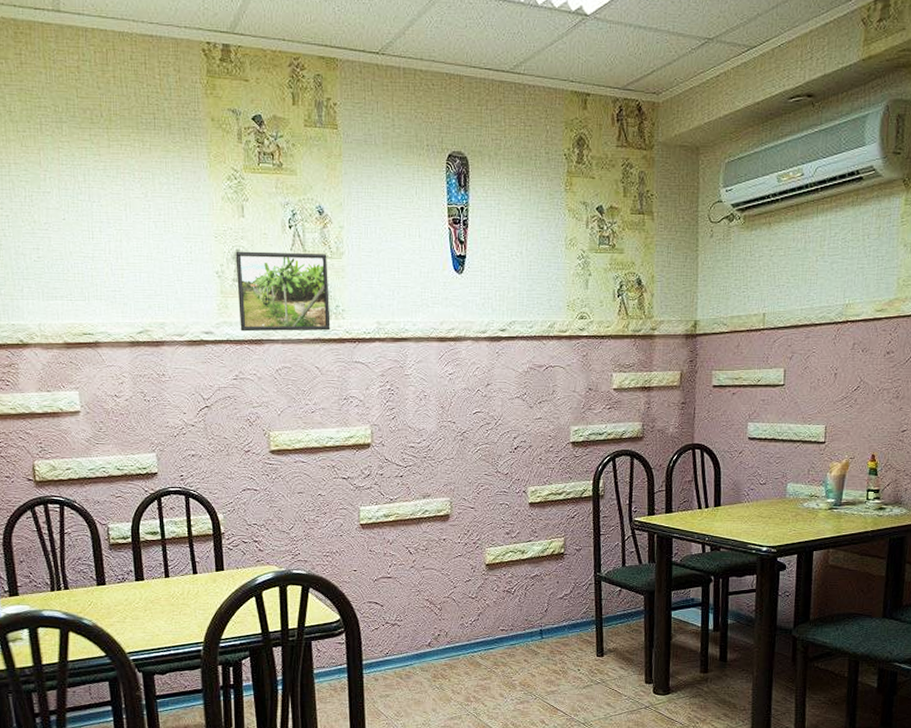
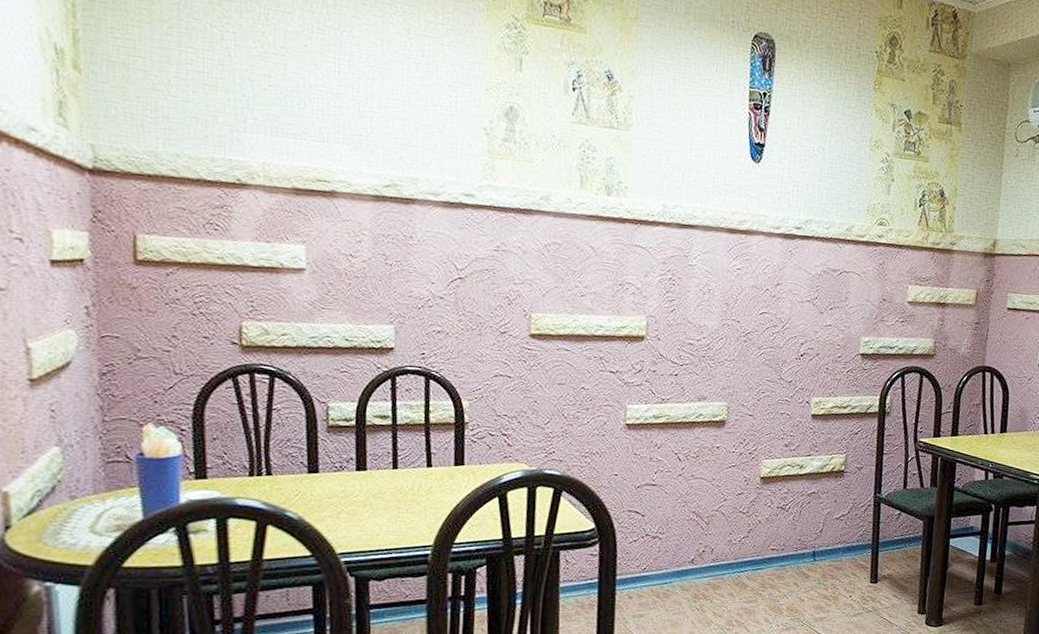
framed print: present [235,251,331,332] -> none [506,108,613,208]

